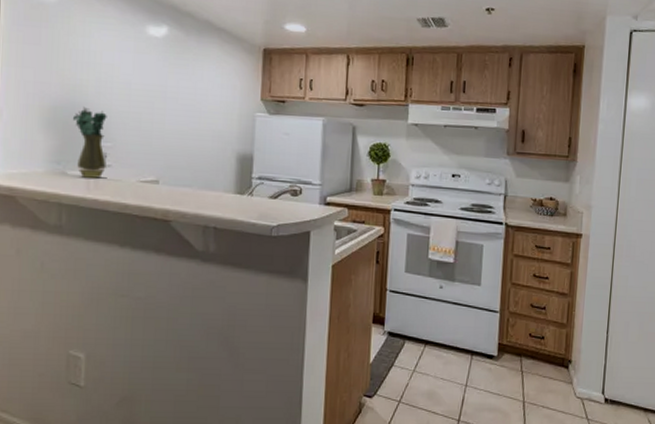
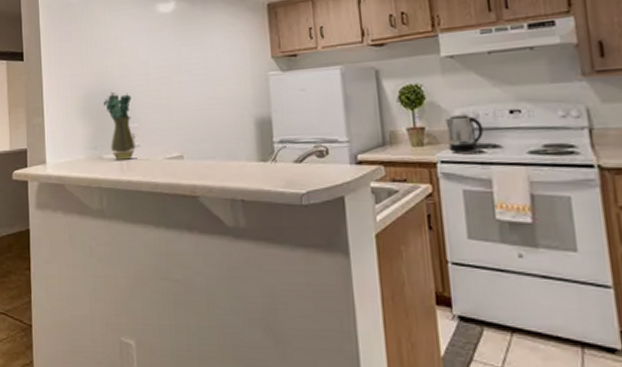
kettle: none [402,172,431,205] -> present [445,113,483,153]

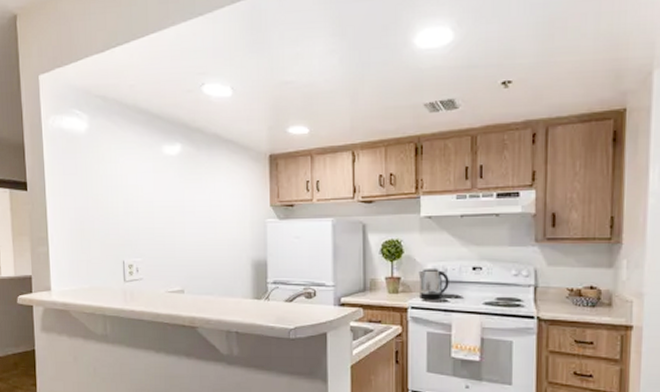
vase: present [104,91,136,160] -> none [109,226,139,291]

